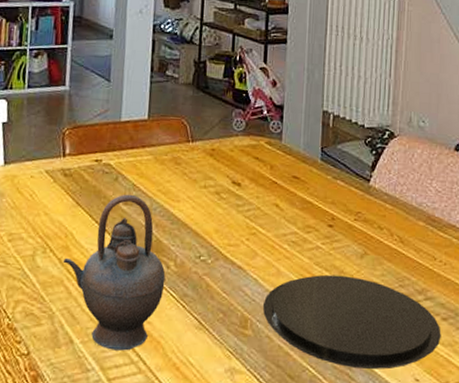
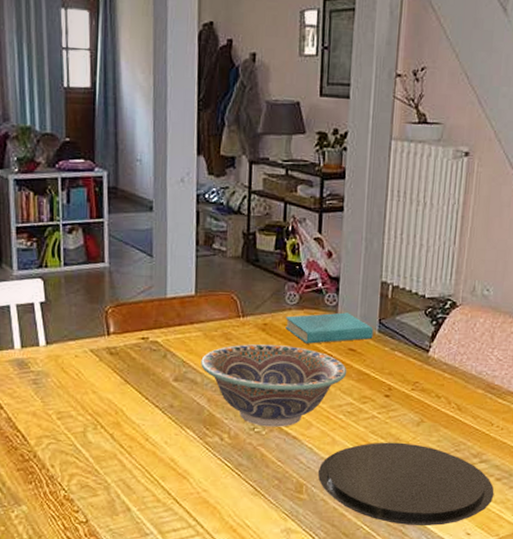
teapot: present [63,194,166,351] -> none [115,370,220,516]
decorative bowl: none [150,169,291,256] -> present [201,344,347,427]
book: none [232,140,316,171] -> present [285,312,374,344]

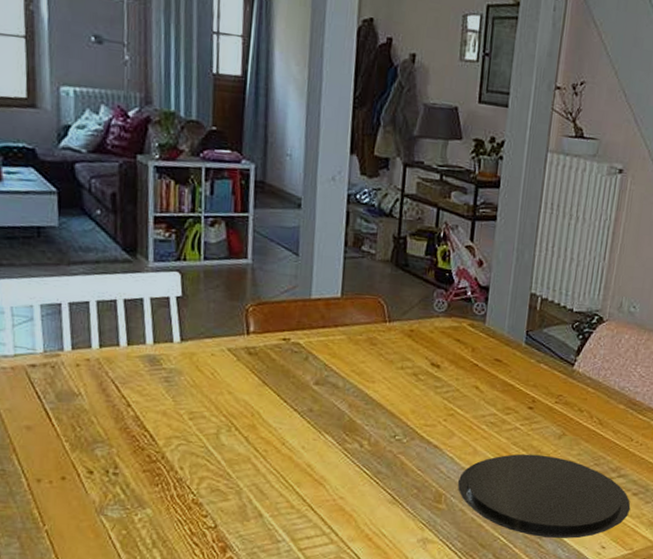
decorative bowl: present [201,344,347,427] -> none [343,350,492,436]
book: present [285,312,374,344] -> none [432,322,521,353]

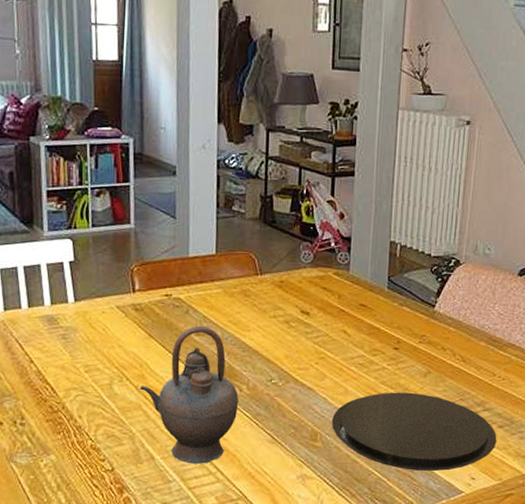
teapot: none [249,374,359,524] -> present [139,325,239,464]

